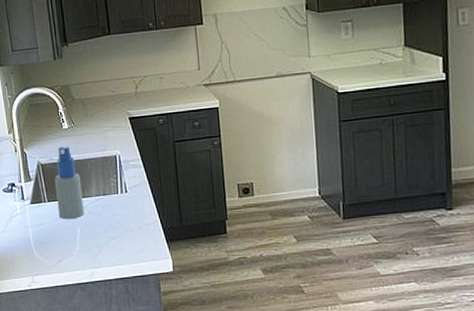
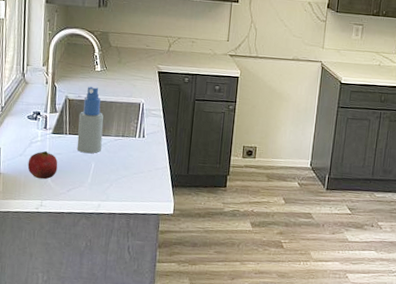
fruit: none [11,224,43,254] -> present [27,151,58,180]

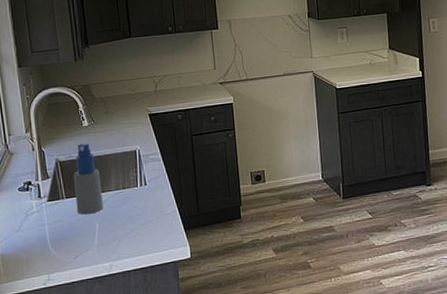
fruit: present [27,151,58,180] -> none [26,221,60,253]

